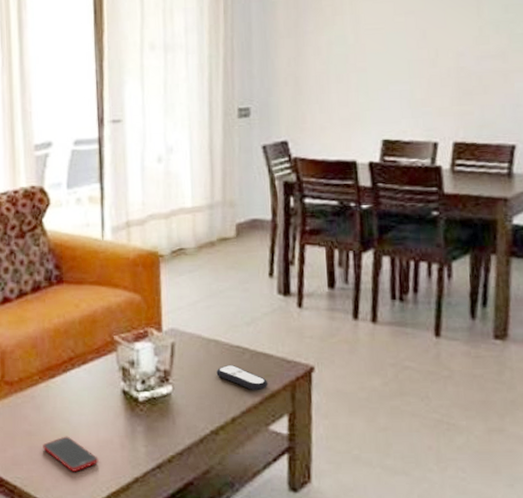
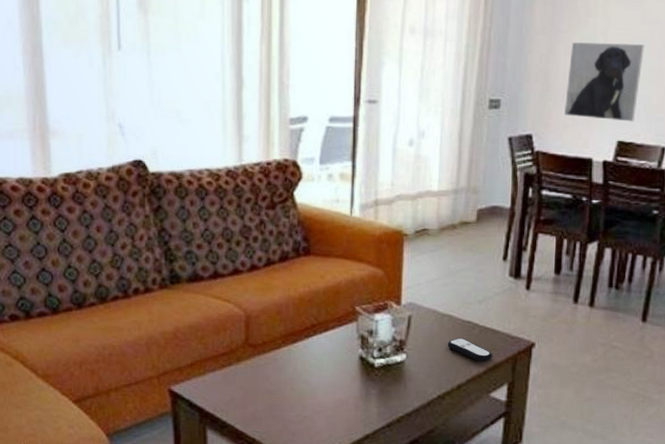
cell phone: present [43,436,99,472] -> none [282,396,334,428]
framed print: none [319,36,400,119] -> present [565,42,644,122]

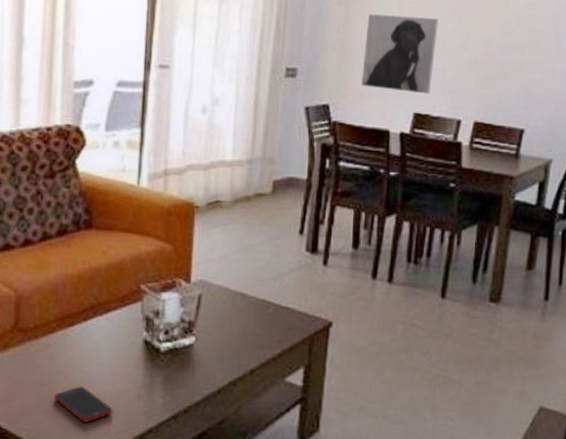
cell phone: none [282,396,334,428] -> present [54,386,113,423]
remote control: present [447,338,493,362] -> none [240,318,289,344]

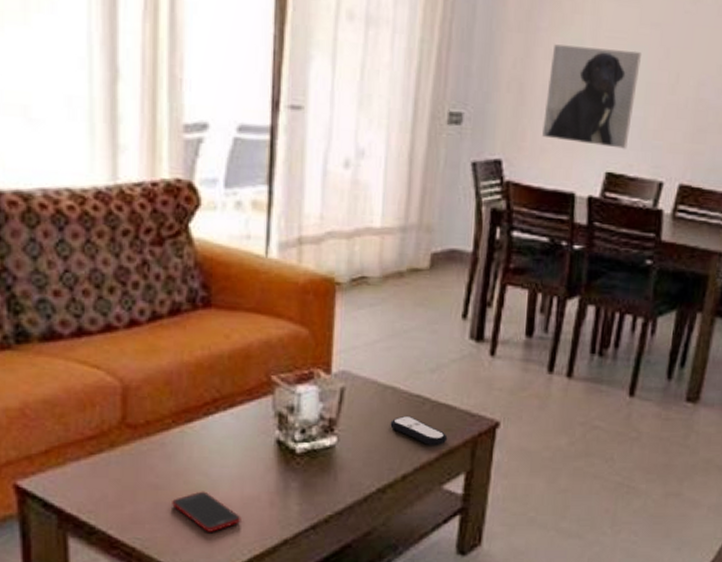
remote control: none [240,318,289,344] -> present [390,416,448,446]

